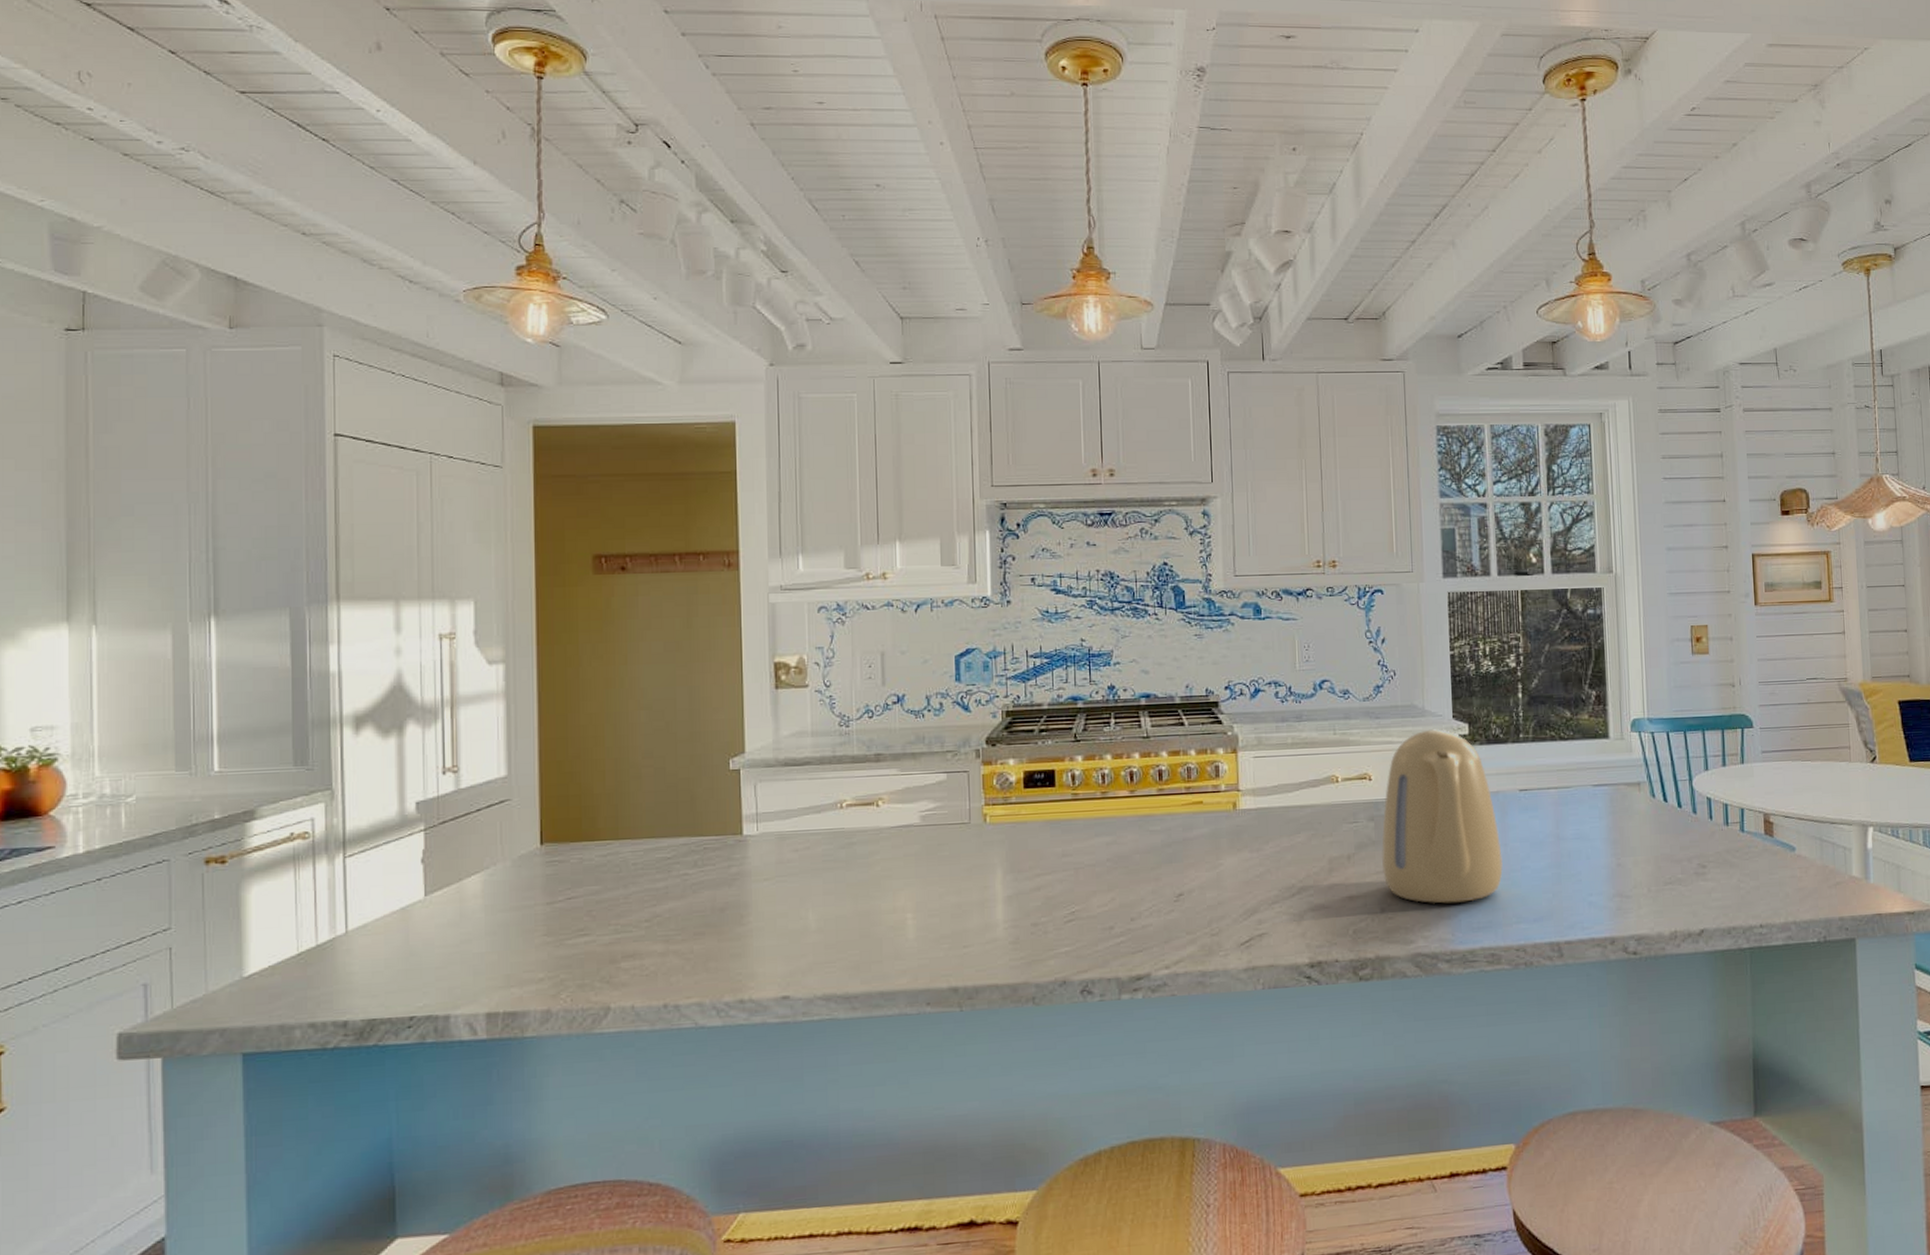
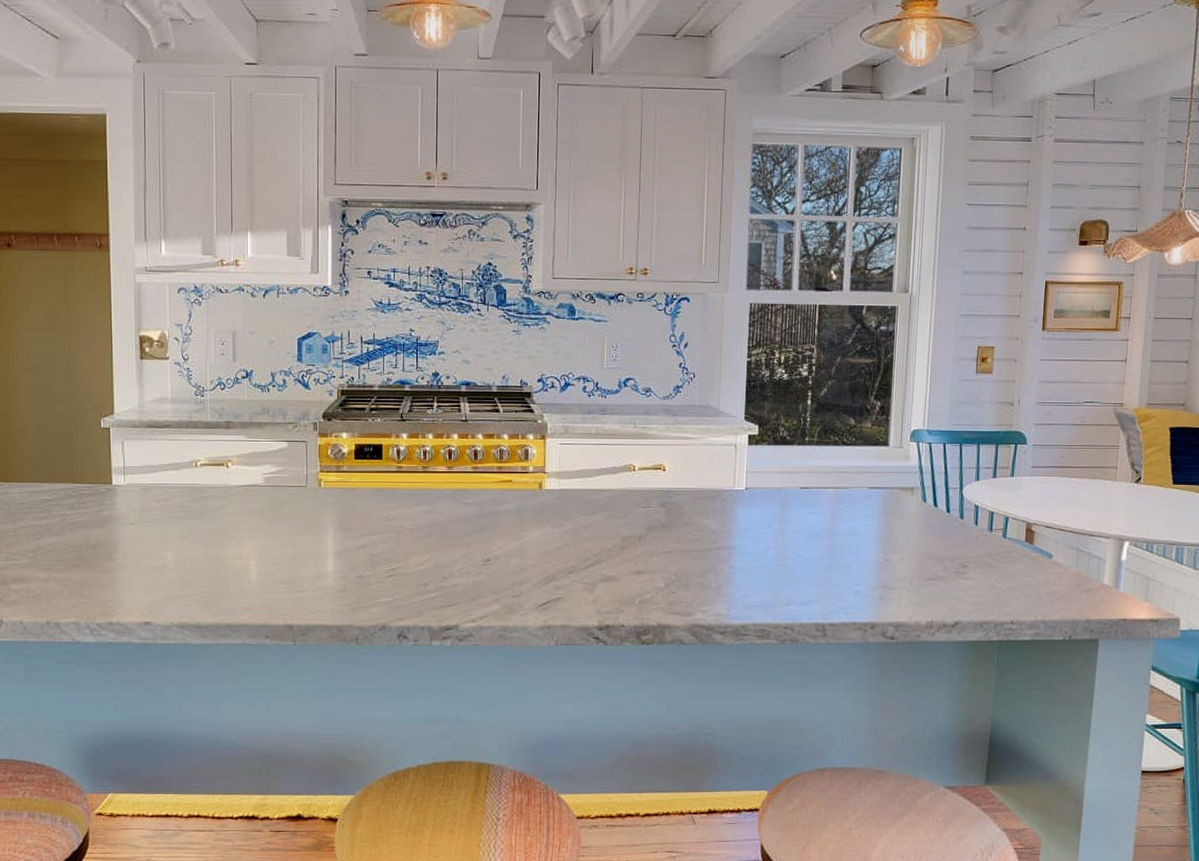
kettle: present [1382,729,1503,904] -> none [669,428,779,583]

